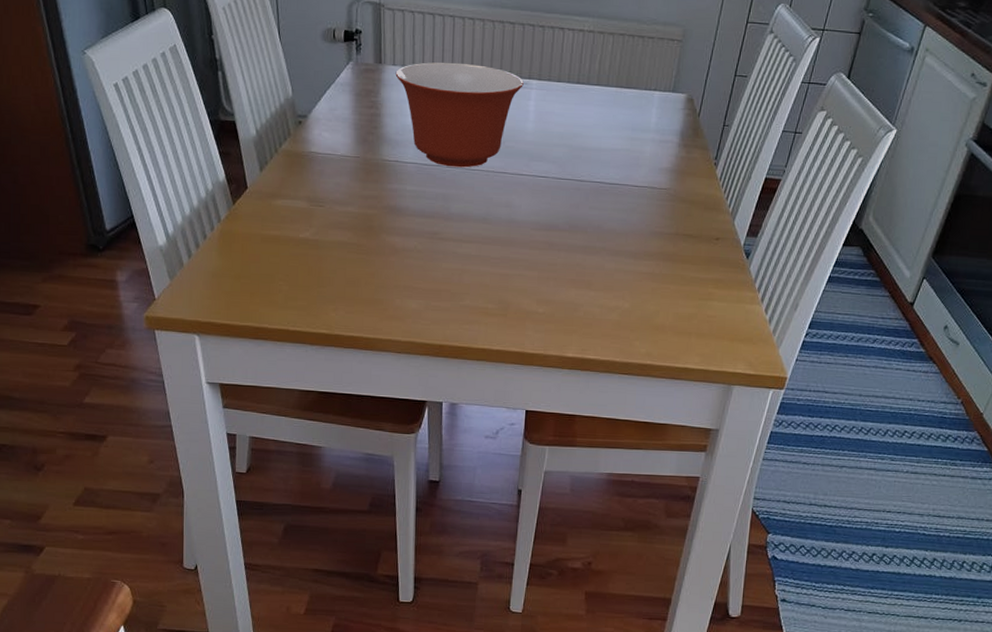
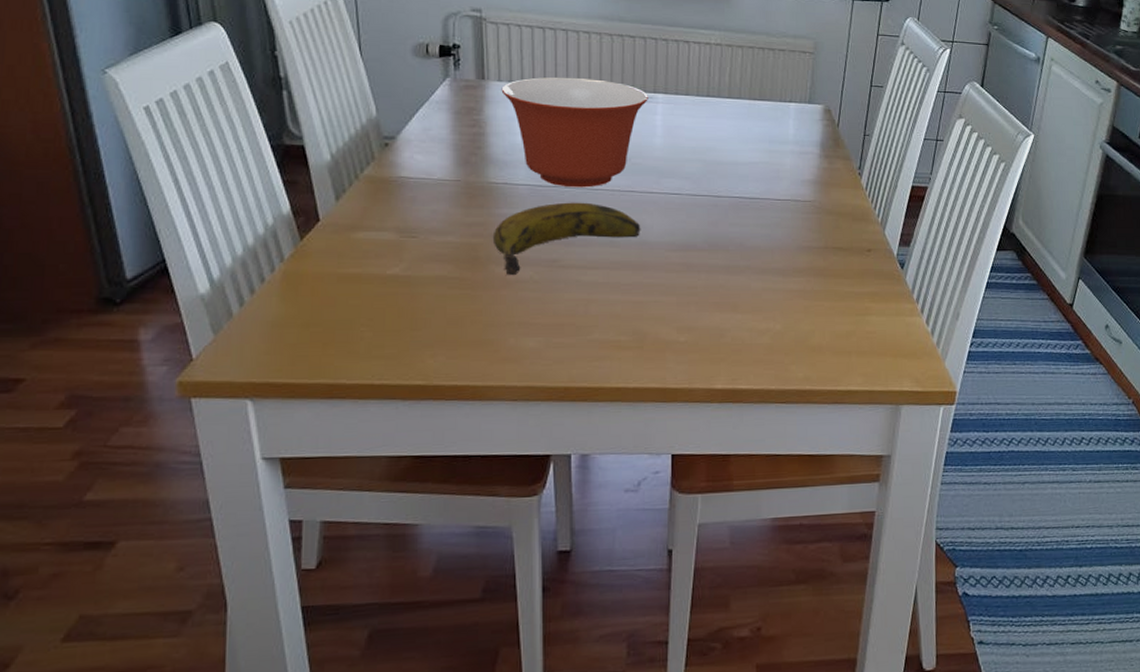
banana: none [384,180,511,245] -> present [492,202,641,276]

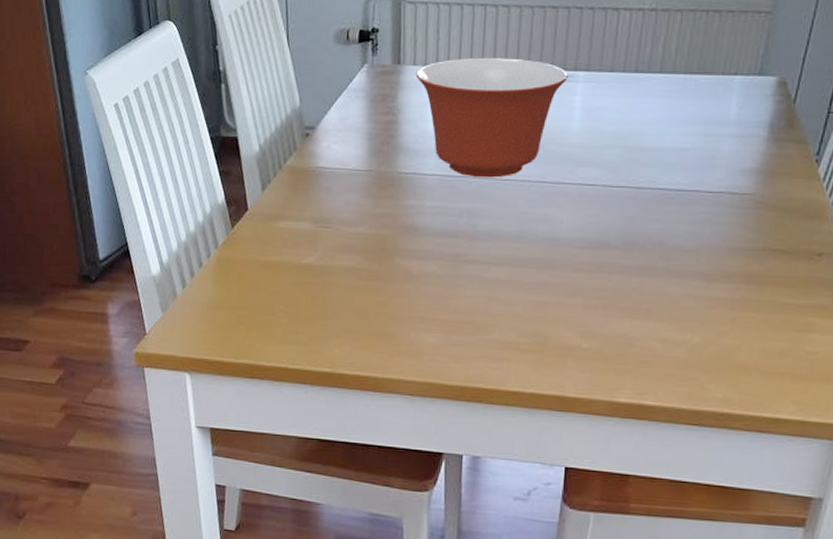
banana: present [492,202,641,276] -> none [399,193,550,270]

